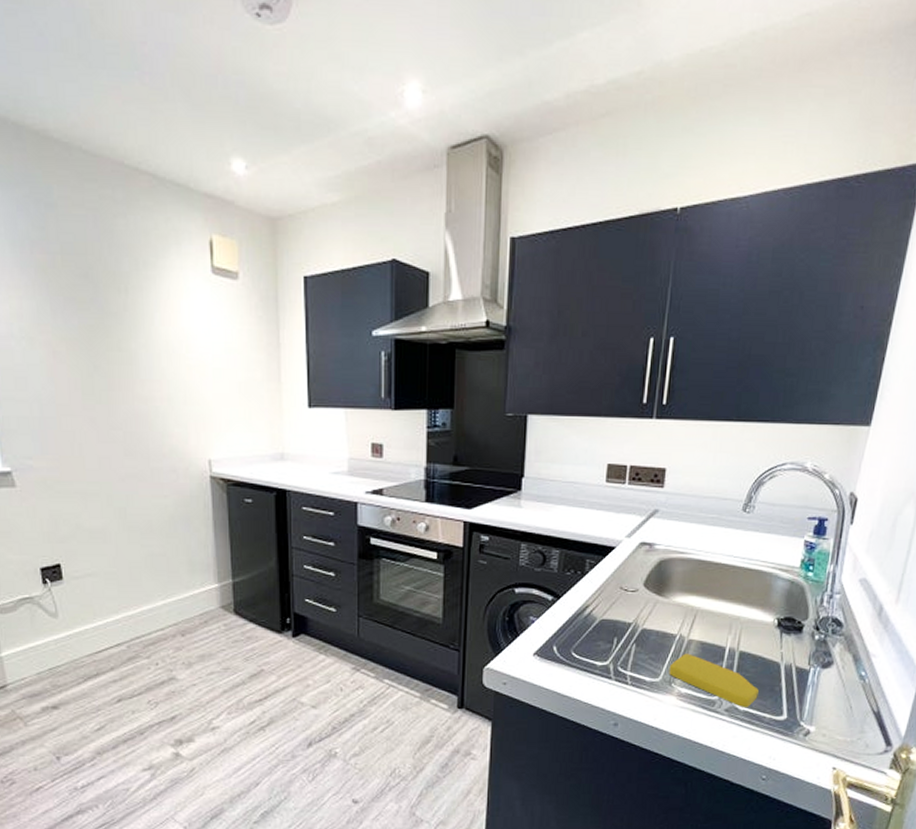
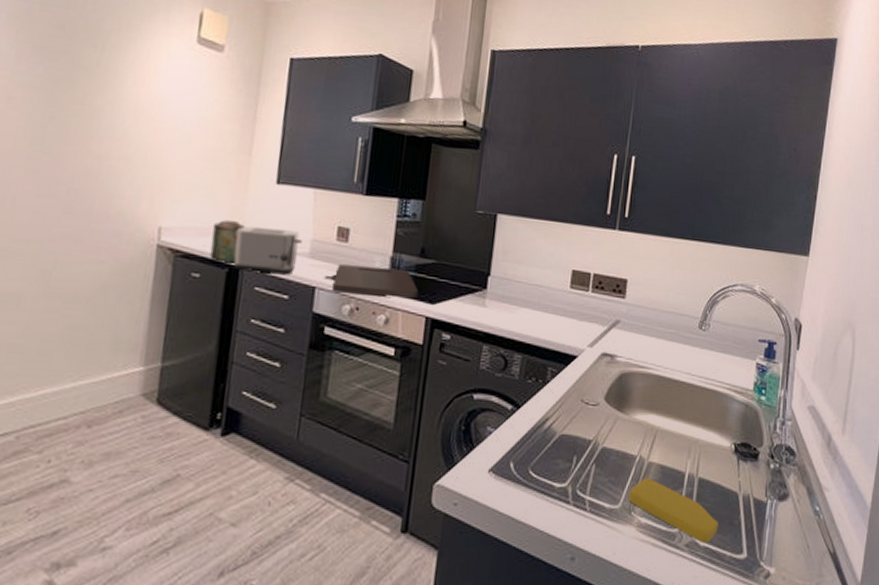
canister: none [256,447,286,487] -> present [209,220,246,263]
toaster: none [278,451,339,494] -> present [233,226,302,275]
cutting board: none [373,478,455,506] -> present [332,264,419,300]

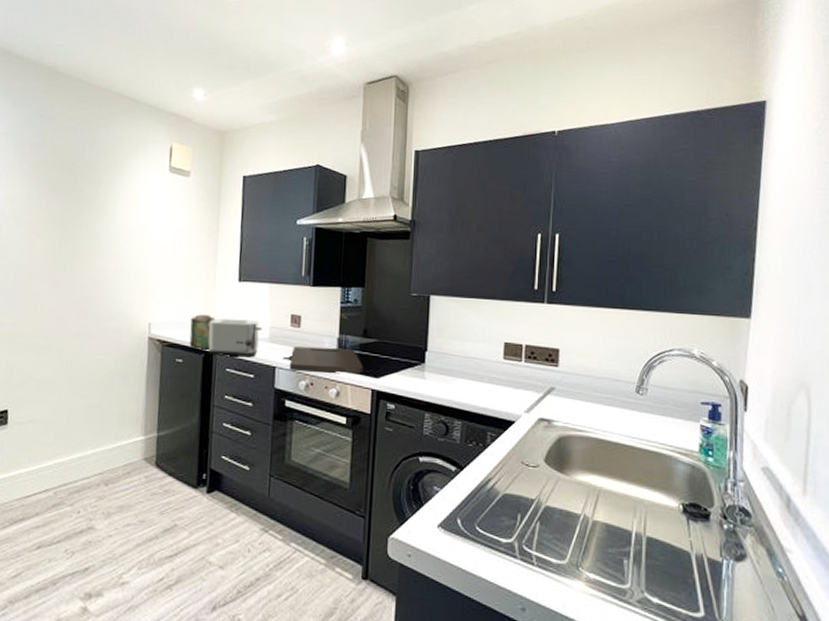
sponge: present [628,478,718,542] -> none [575,535,671,600]

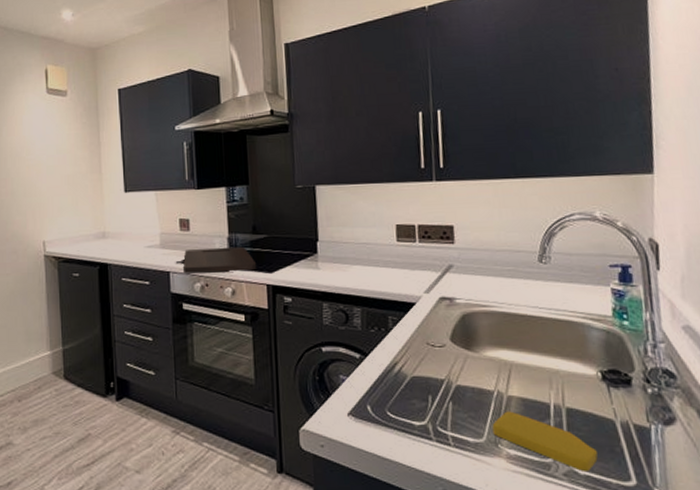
canister: present [189,314,216,350] -> none [82,228,107,262]
toaster: present [208,318,262,358] -> none [100,228,152,267]
sponge: none [575,535,671,600] -> present [492,411,598,471]

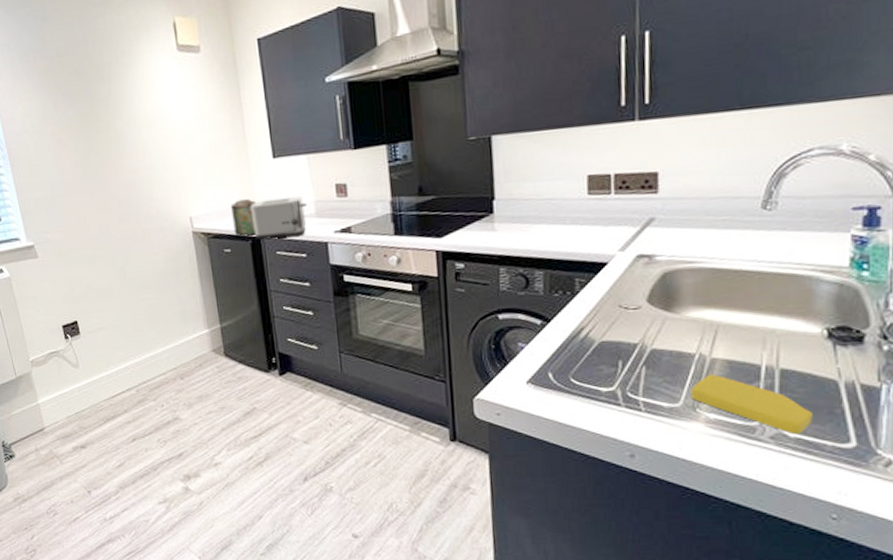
canister: none [82,228,107,262] -> present [230,199,257,237]
toaster: none [100,228,152,267] -> present [250,196,307,241]
cutting board: present [183,246,257,273] -> none [342,210,425,243]

